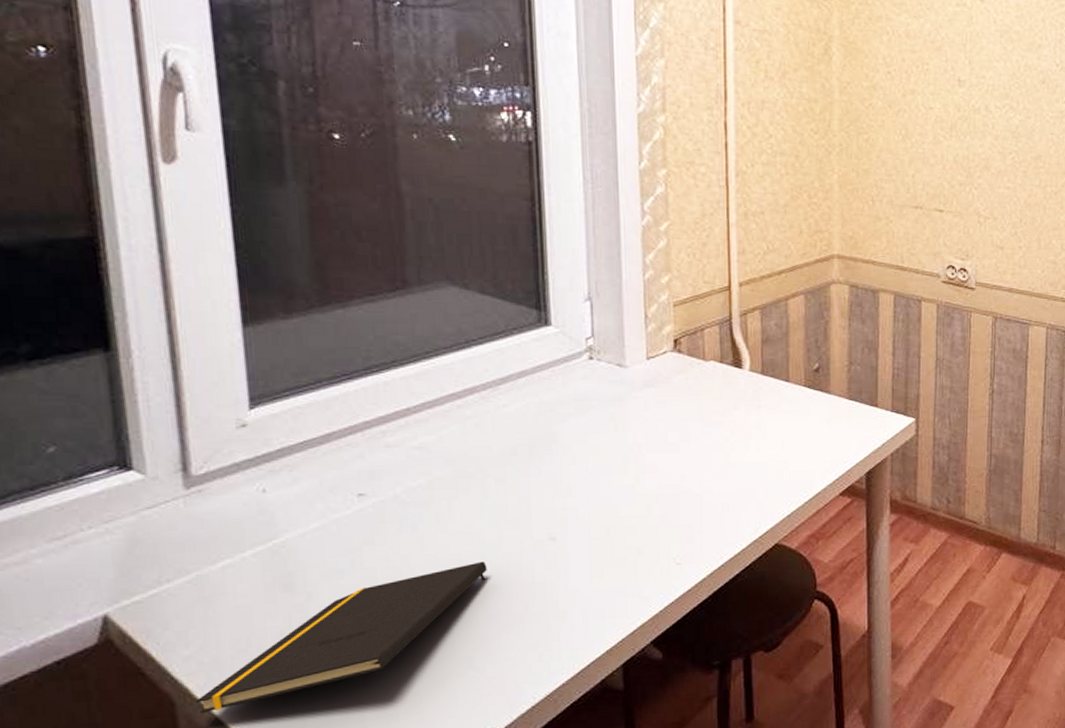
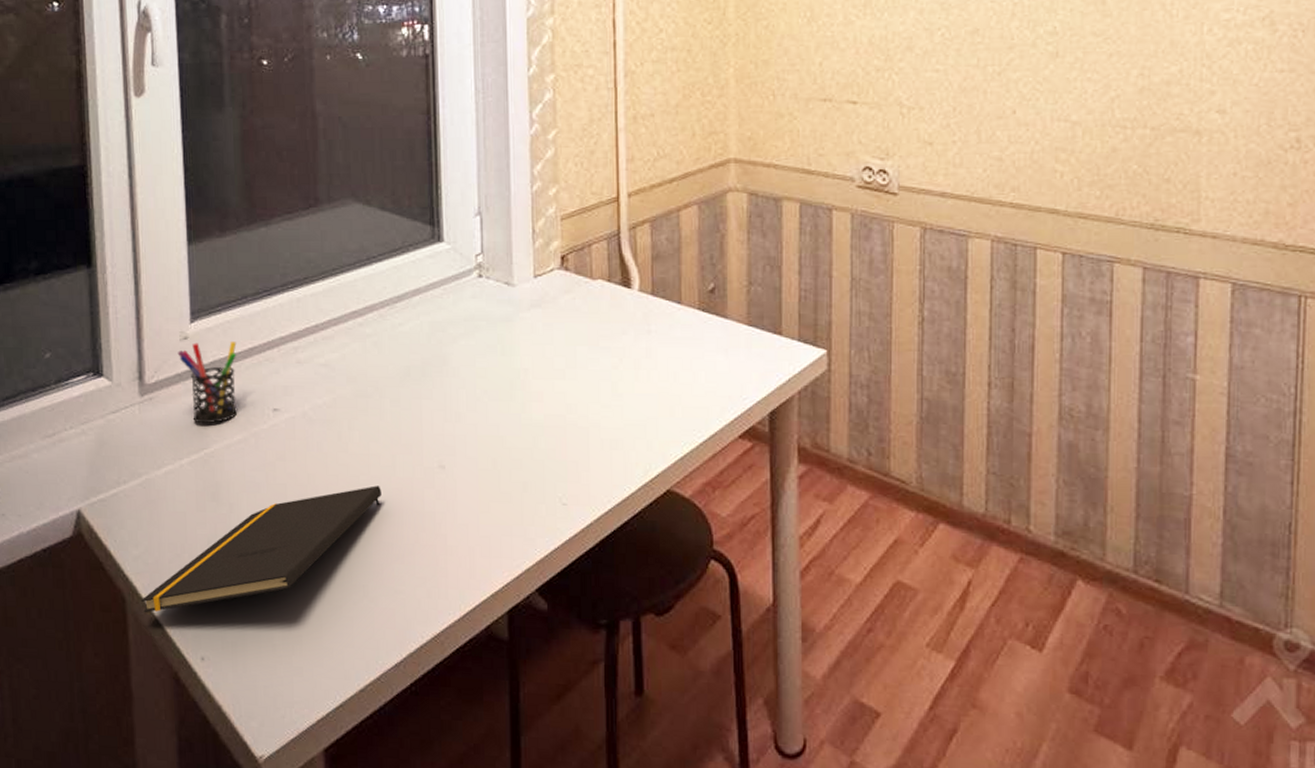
pen holder: none [233,428,313,514] -> present [177,342,237,424]

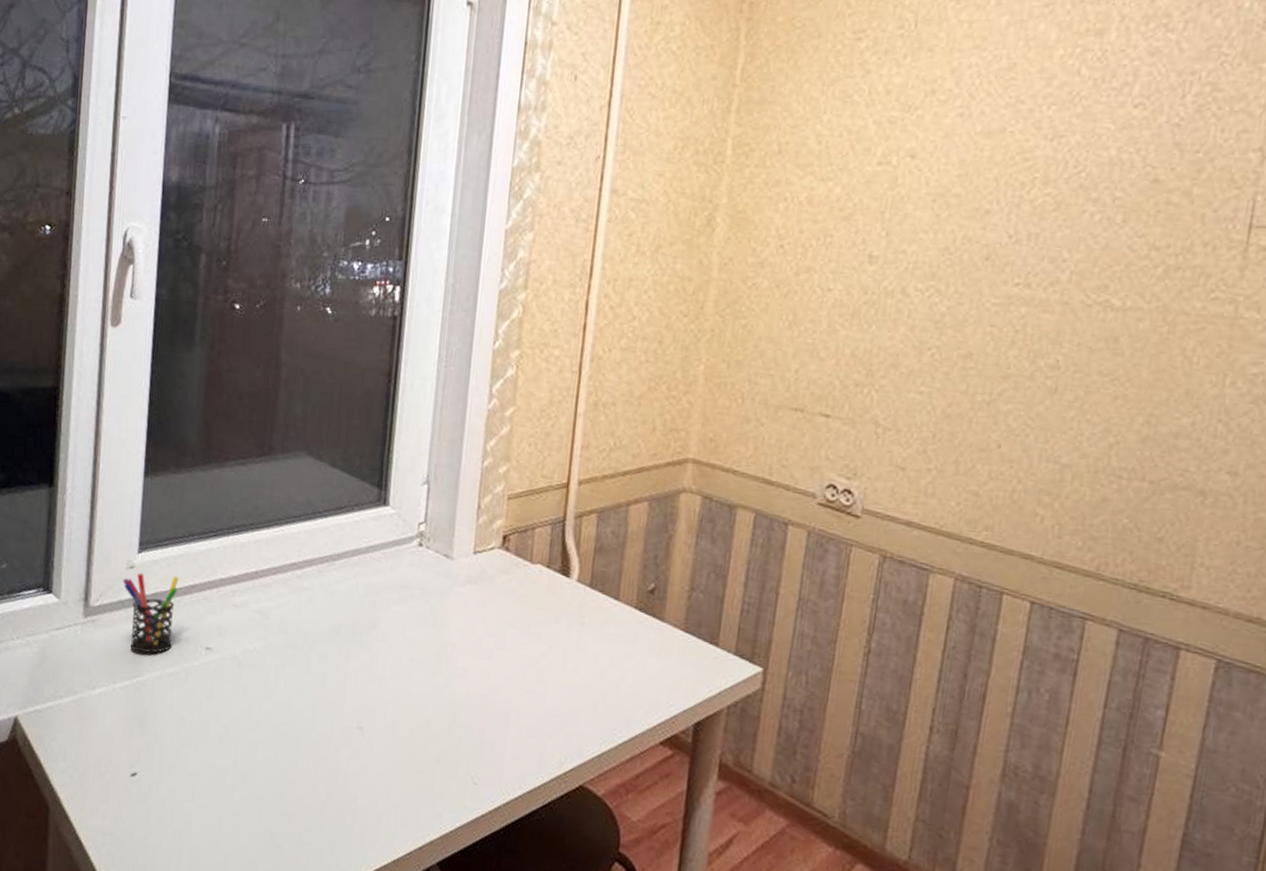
notepad: present [140,485,382,613] -> none [62,736,299,825]

